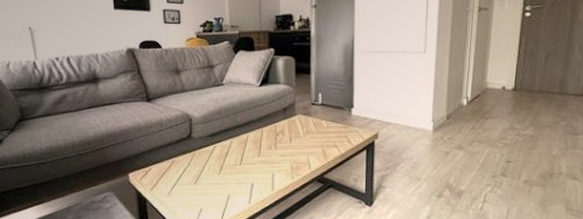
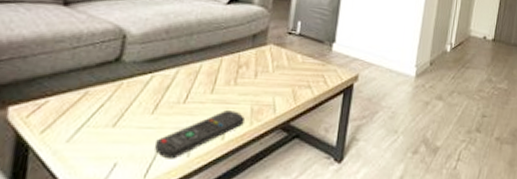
remote control: none [225,169,287,206] -> present [155,110,245,159]

